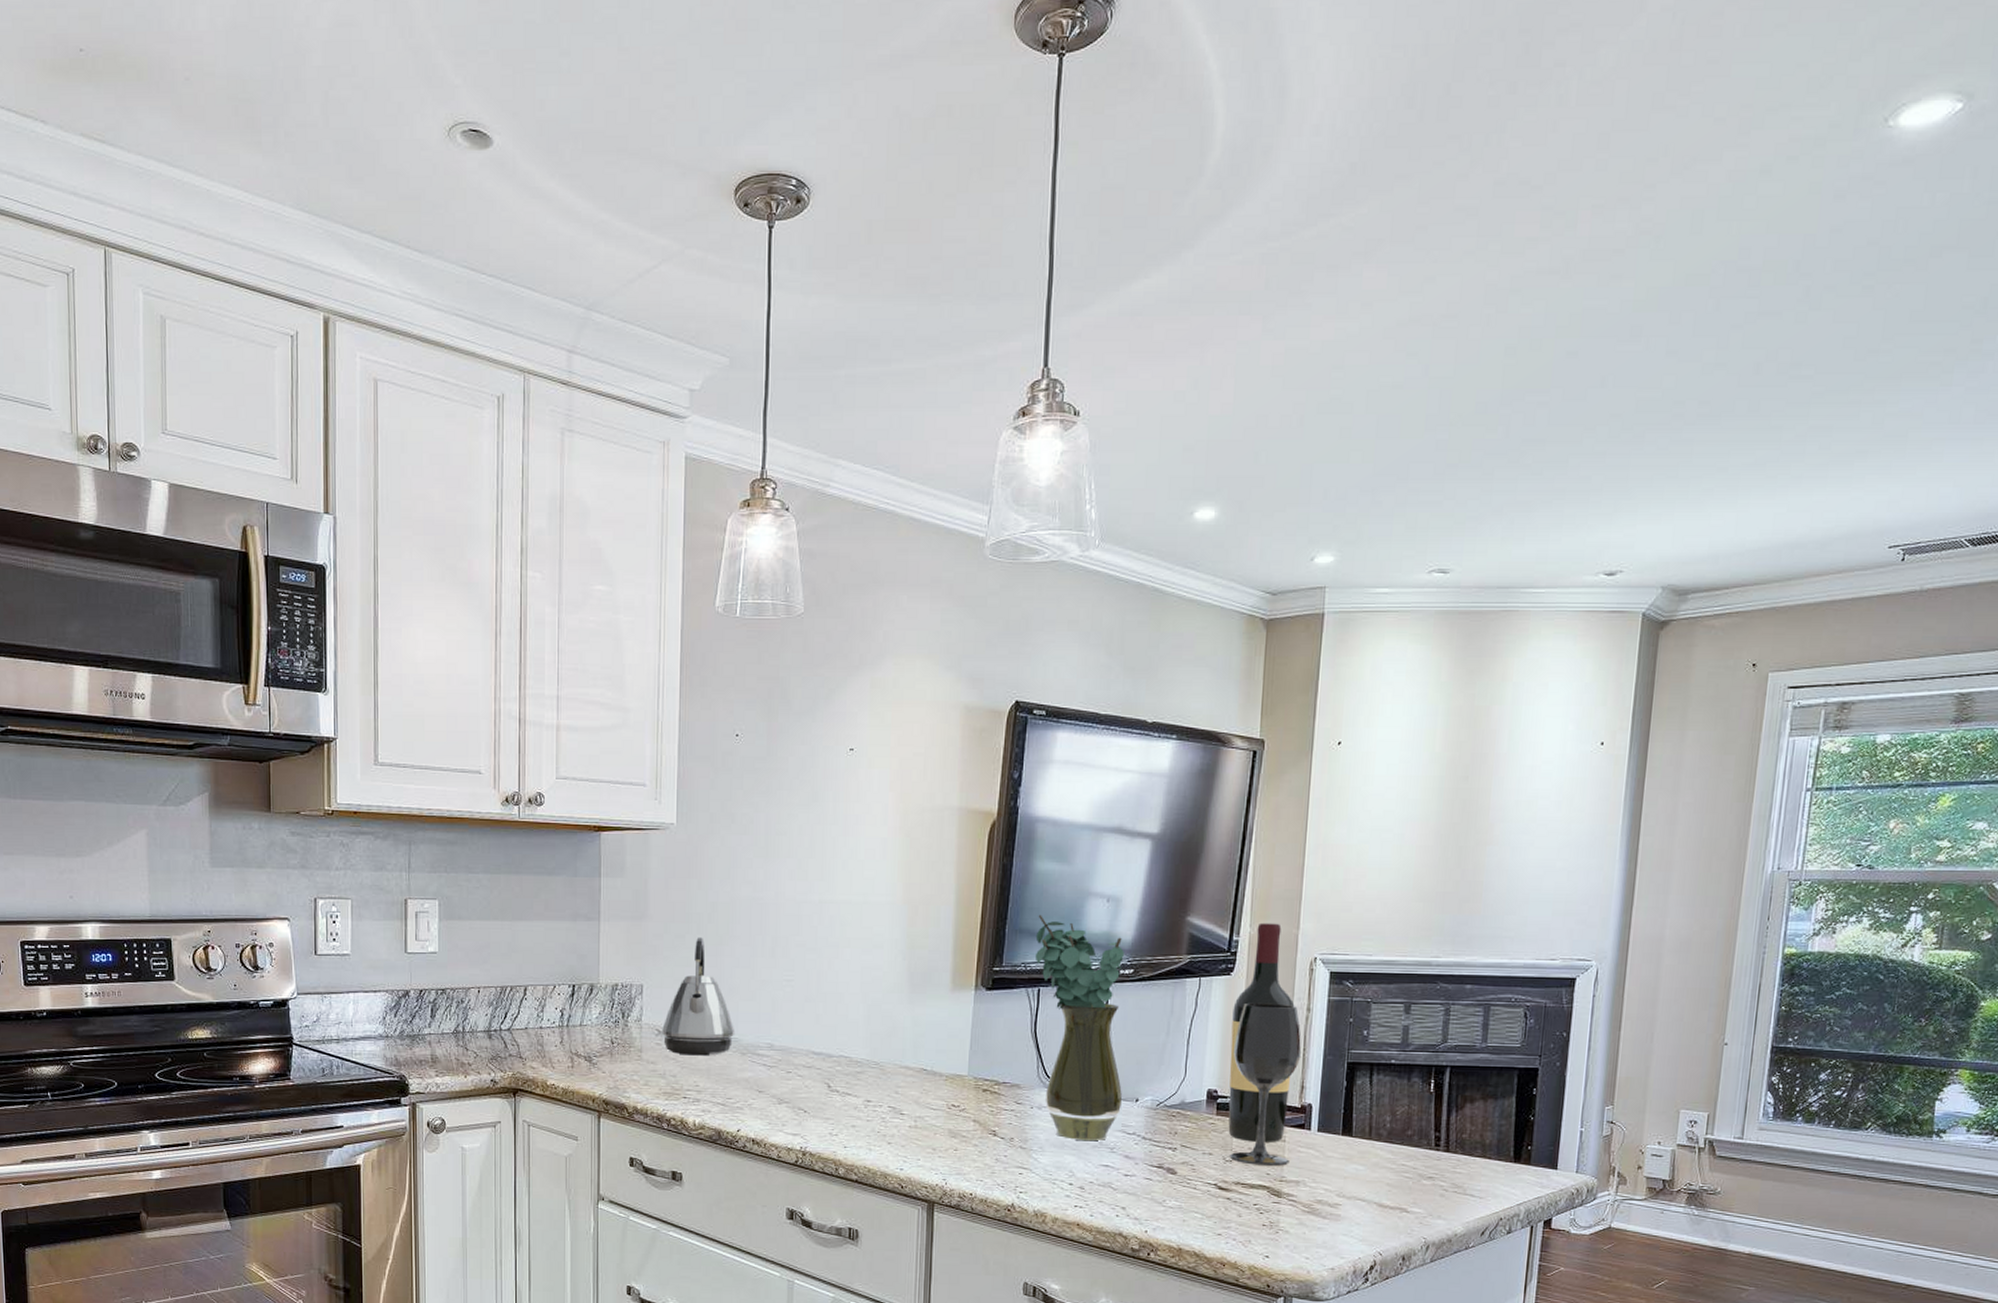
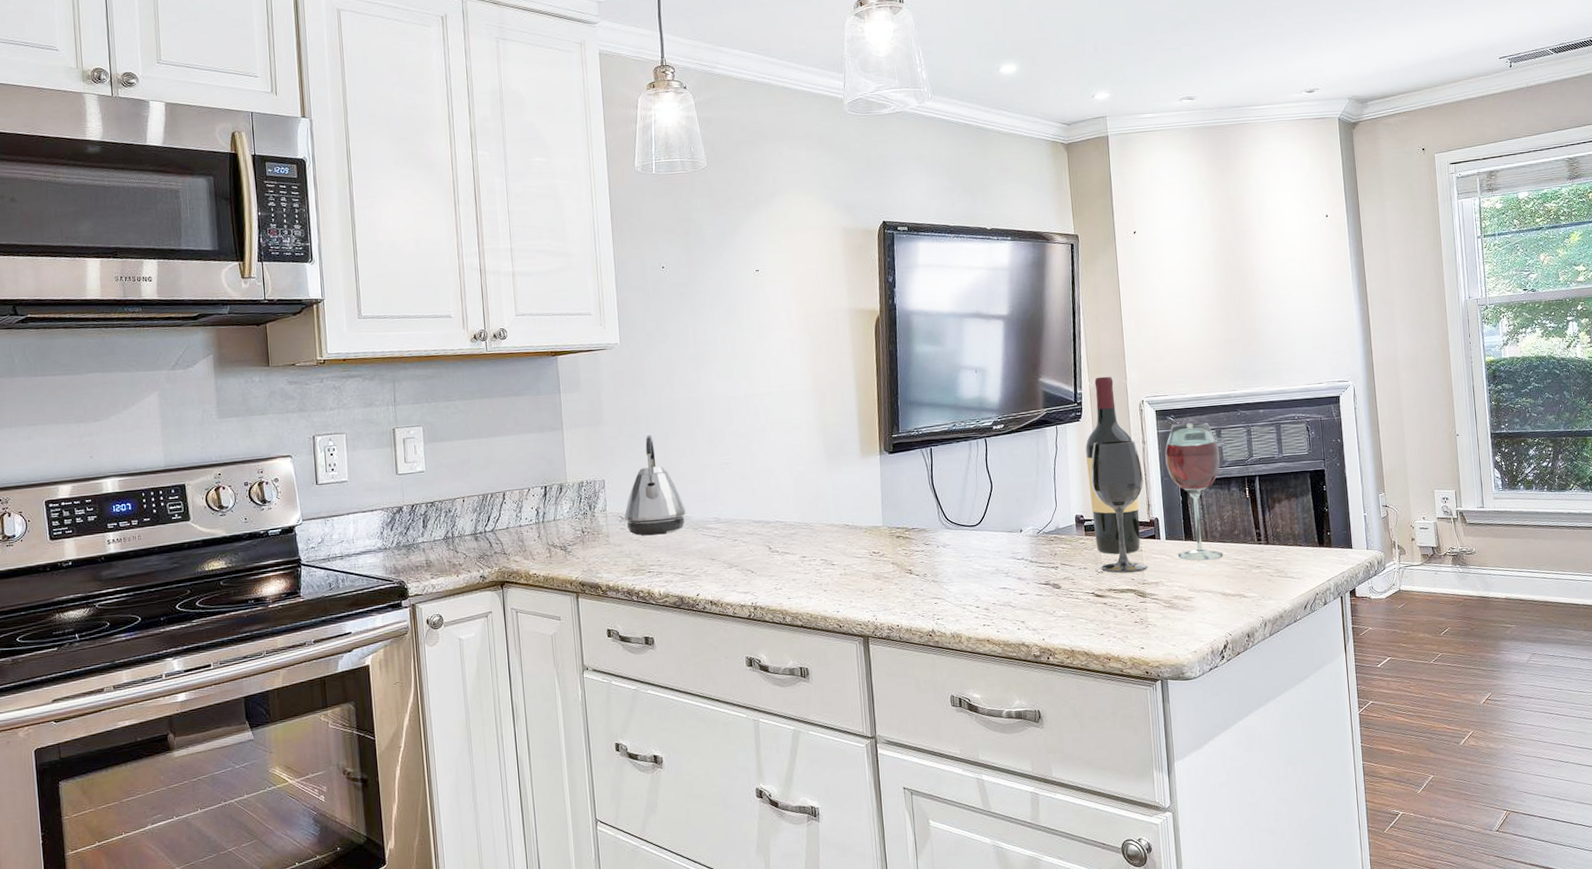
vase: present [1035,914,1124,1140] -> none [922,388,1010,570]
wineglass: none [1330,992,1405,1163] -> present [1165,422,1224,561]

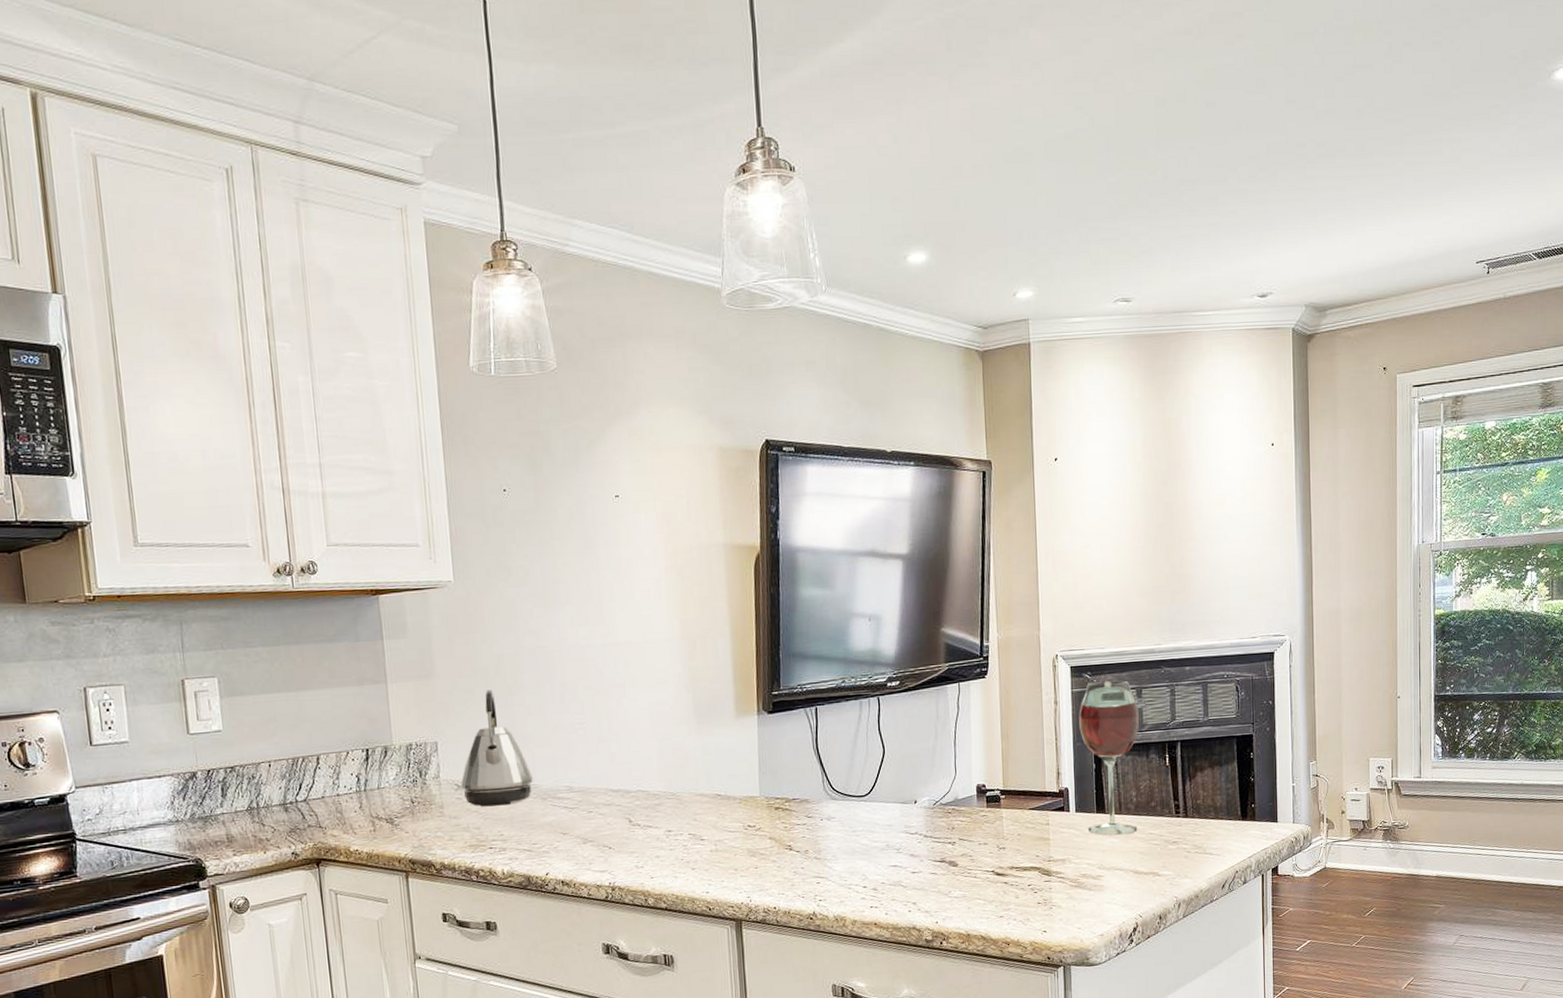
wine bottle: present [1085,376,1141,555] -> none [991,626,1048,829]
wine glass: present [1090,440,1148,574] -> none [995,699,1055,850]

